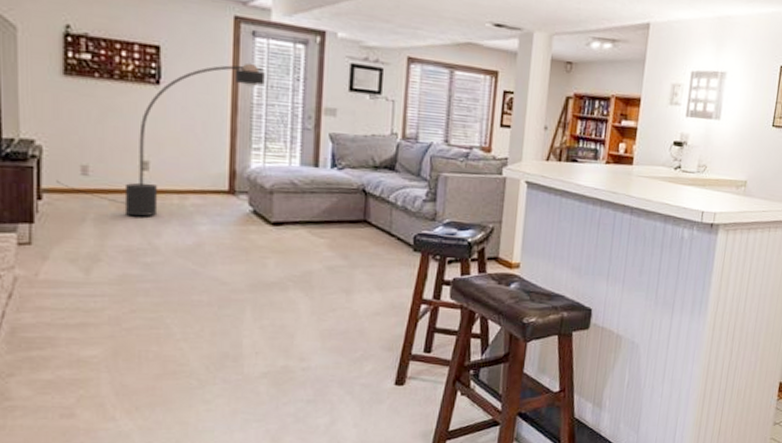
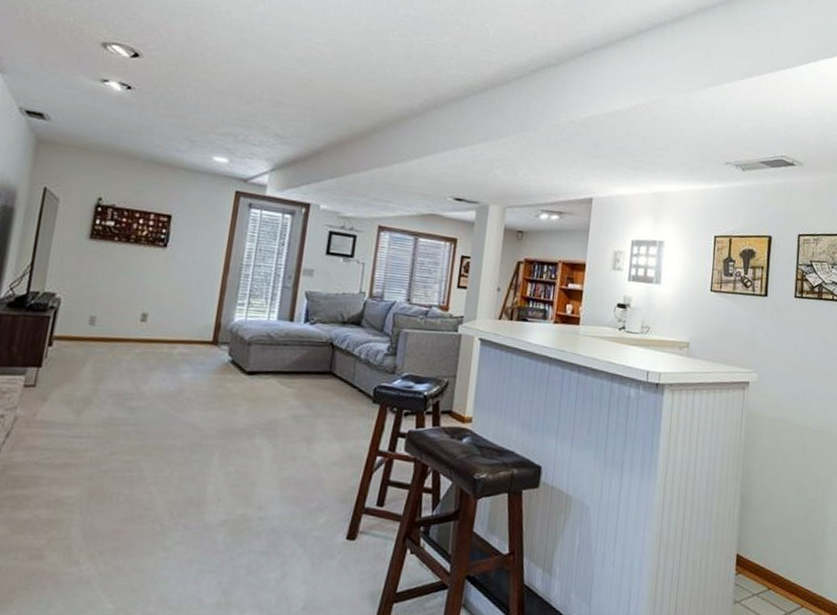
floor lamp: present [56,62,265,217] -> none [67,229,256,364]

